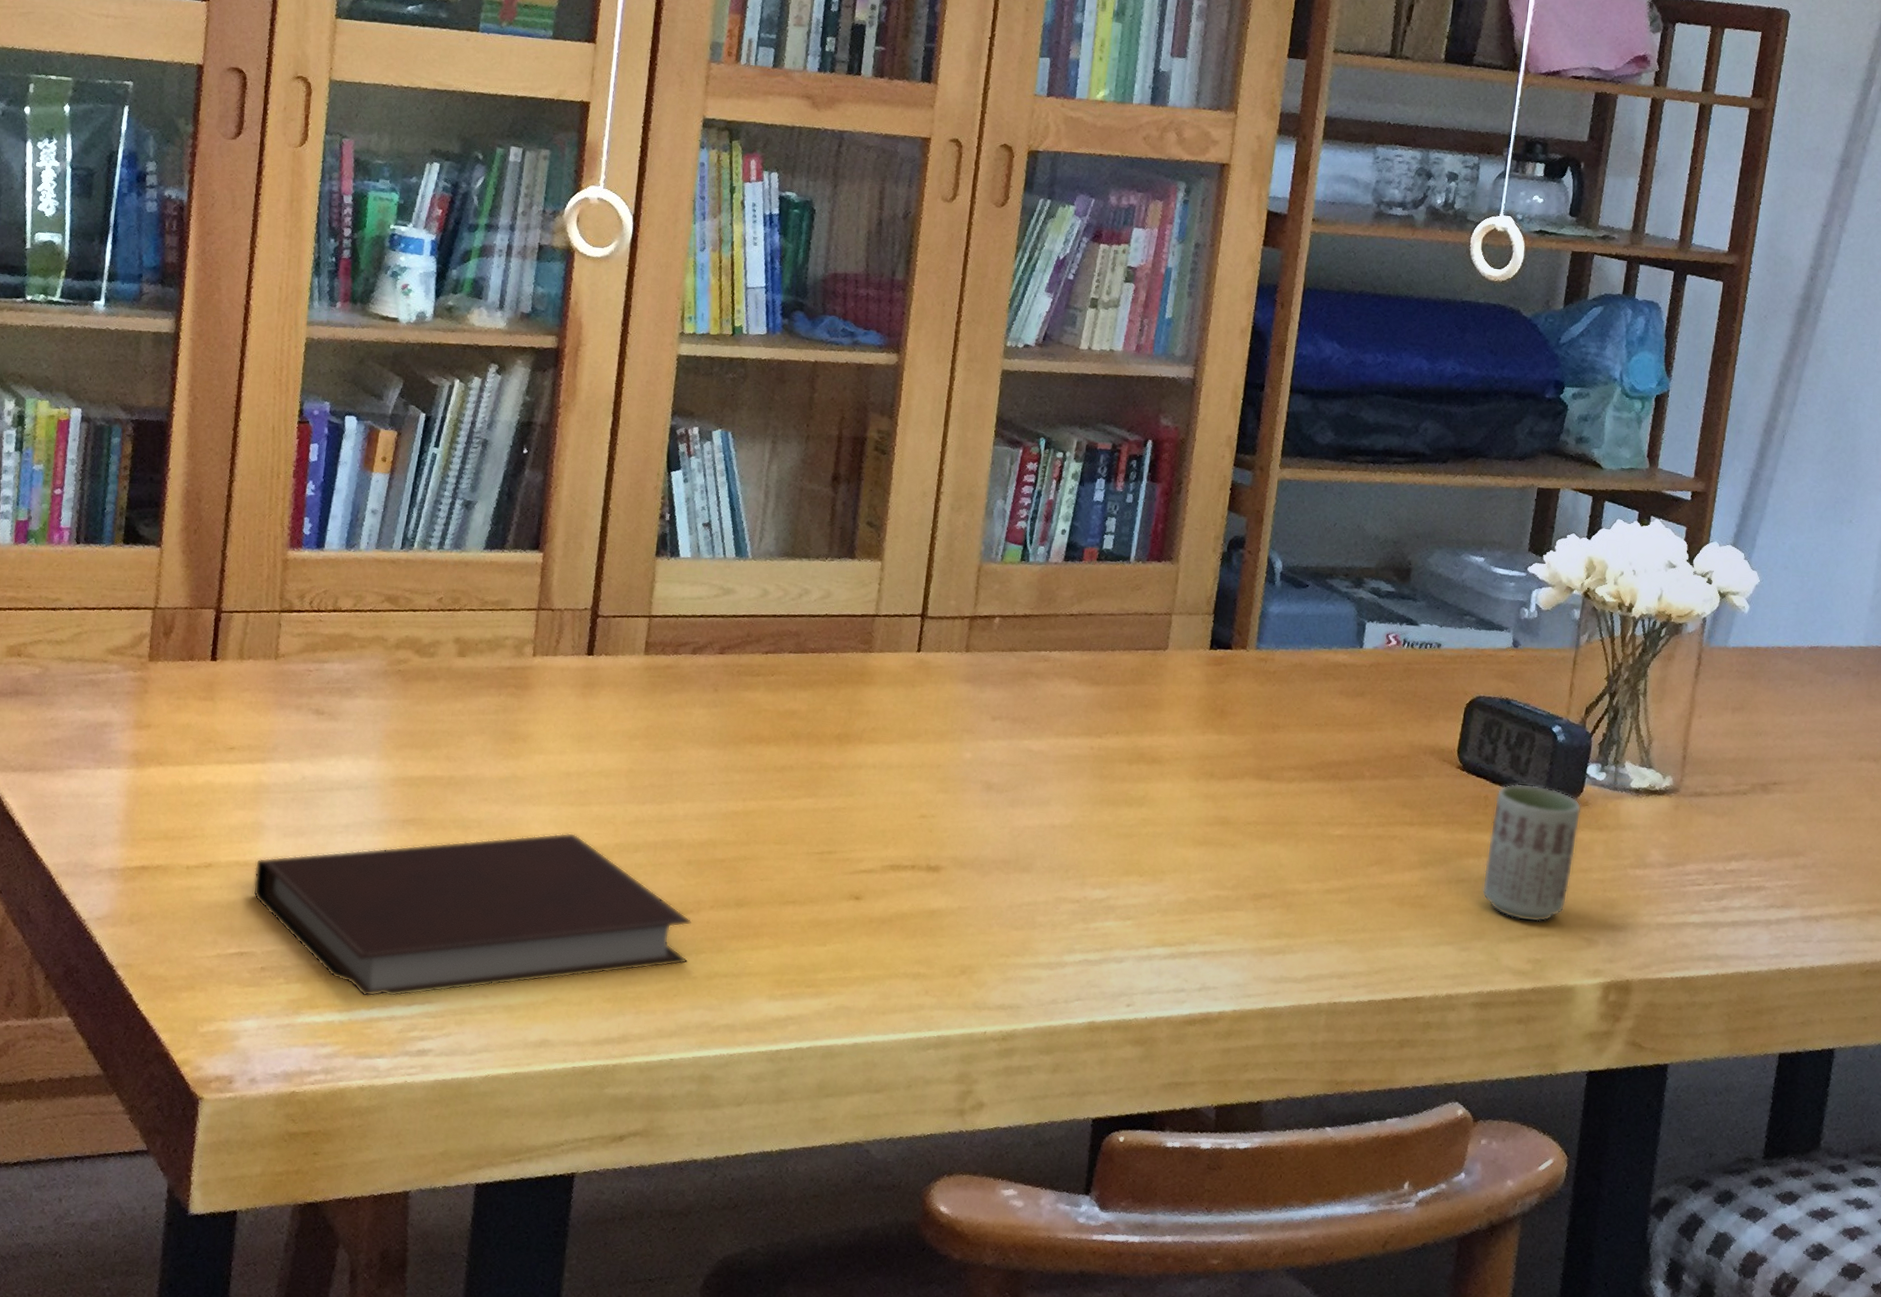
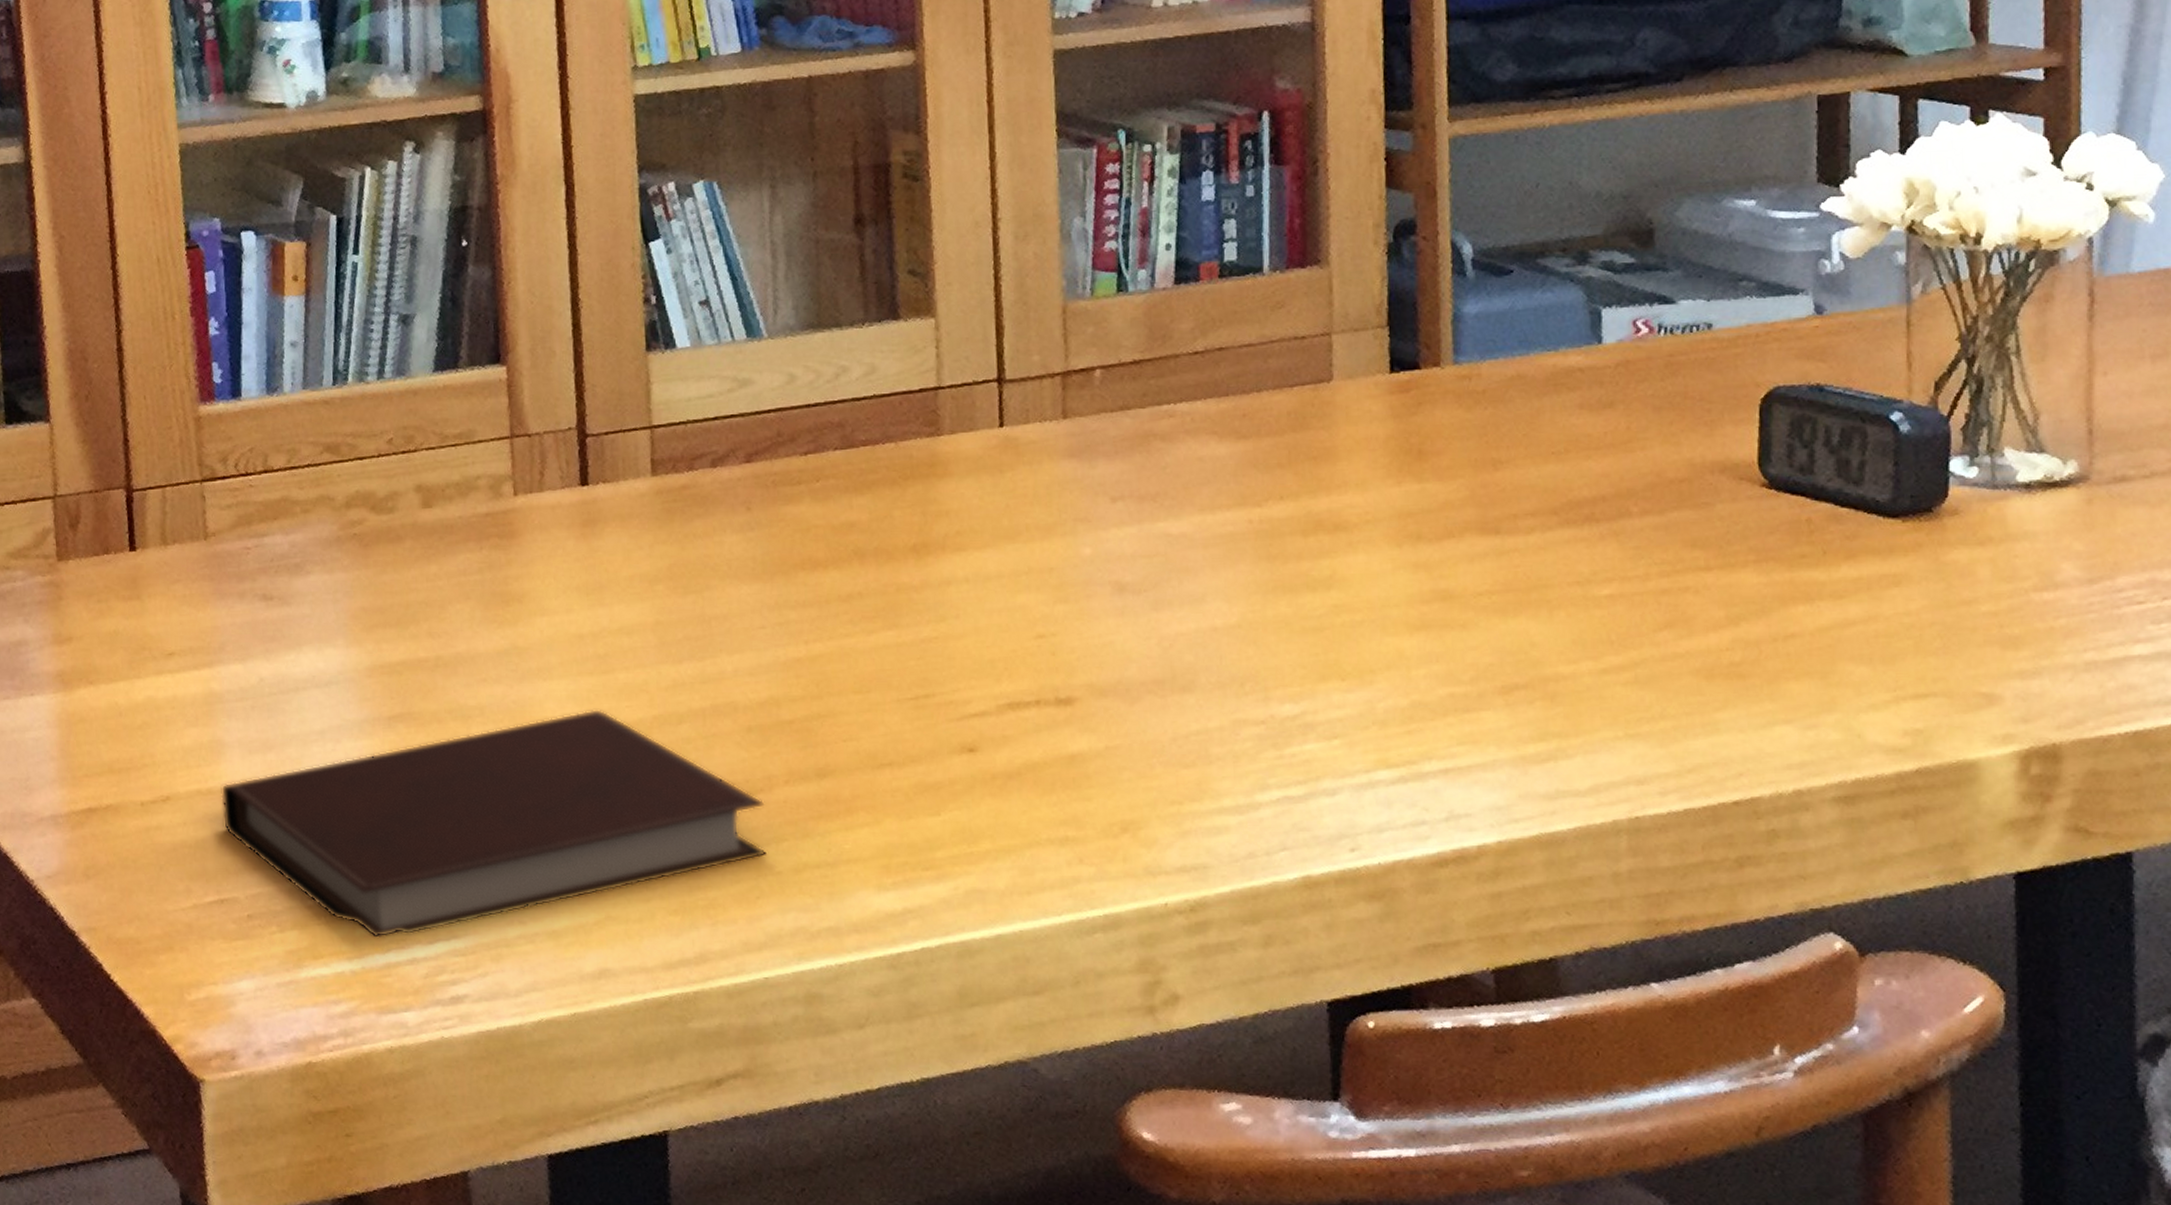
cup: present [1481,783,1582,923] -> none [1821,495,1951,681]

